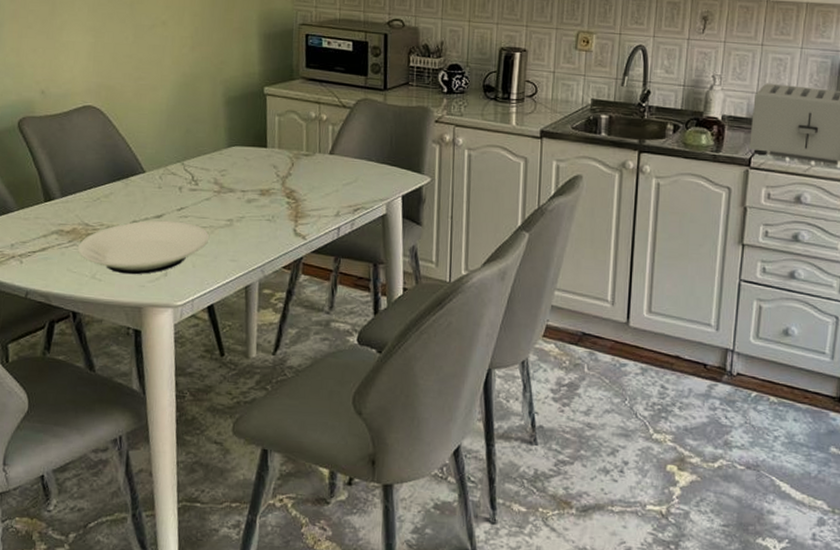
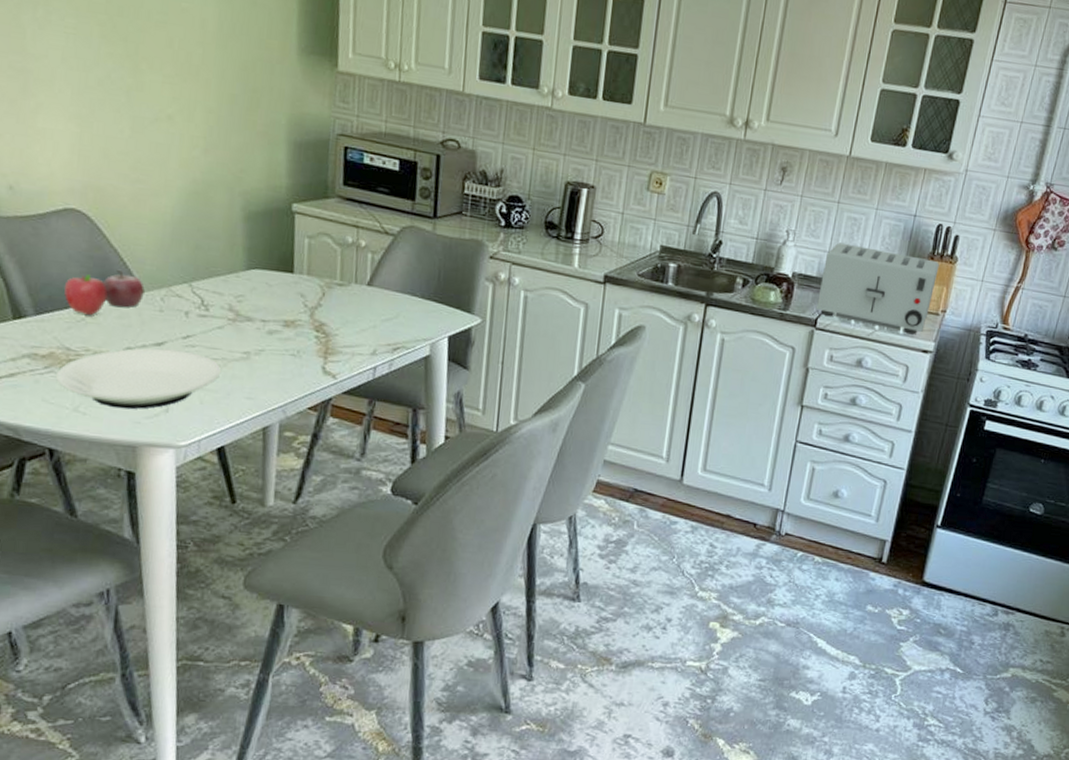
fruit: none [83,160,117,194] -> present [63,274,108,315]
fruit: none [113,154,146,187] -> present [102,269,145,308]

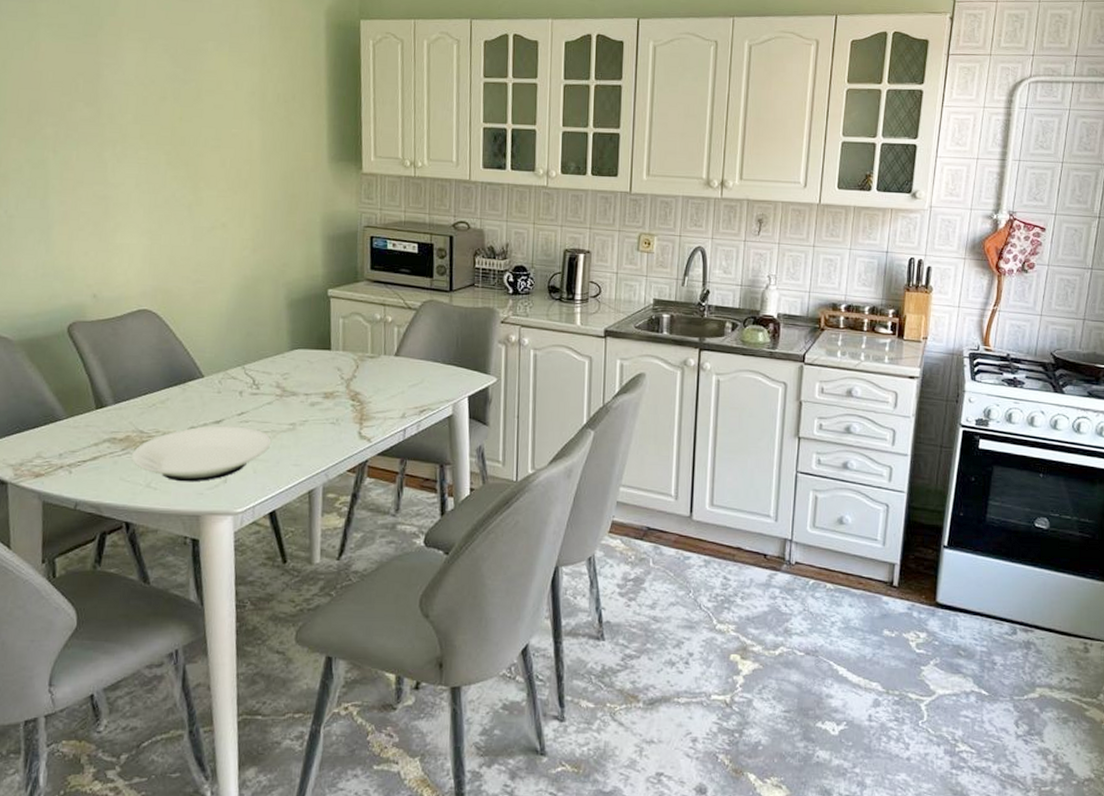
fruit: present [63,274,108,315] -> none [137,365,174,400]
fruit: present [102,269,145,308] -> none [170,358,205,392]
toaster: present [816,242,939,335] -> none [803,282,915,362]

